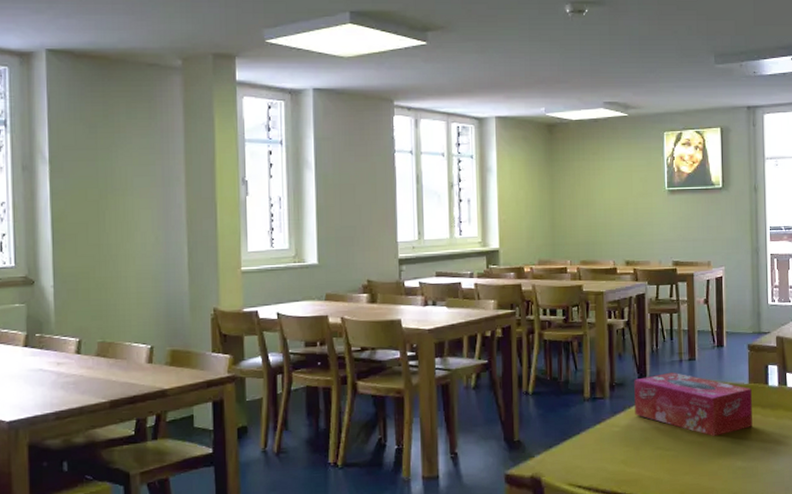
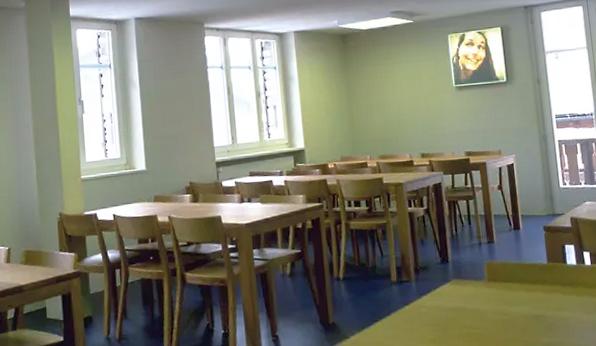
tissue box: present [634,372,752,436] -> none [437,254,554,314]

